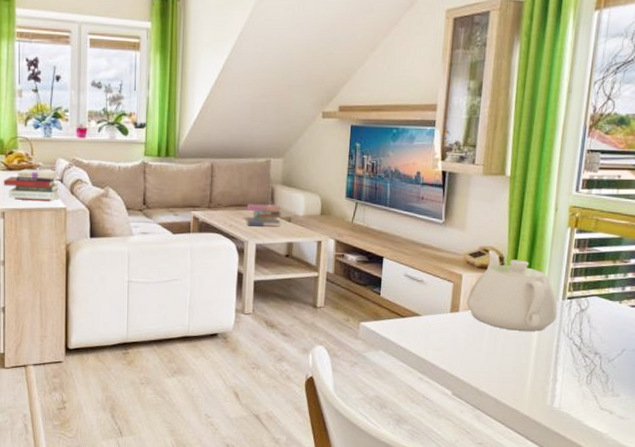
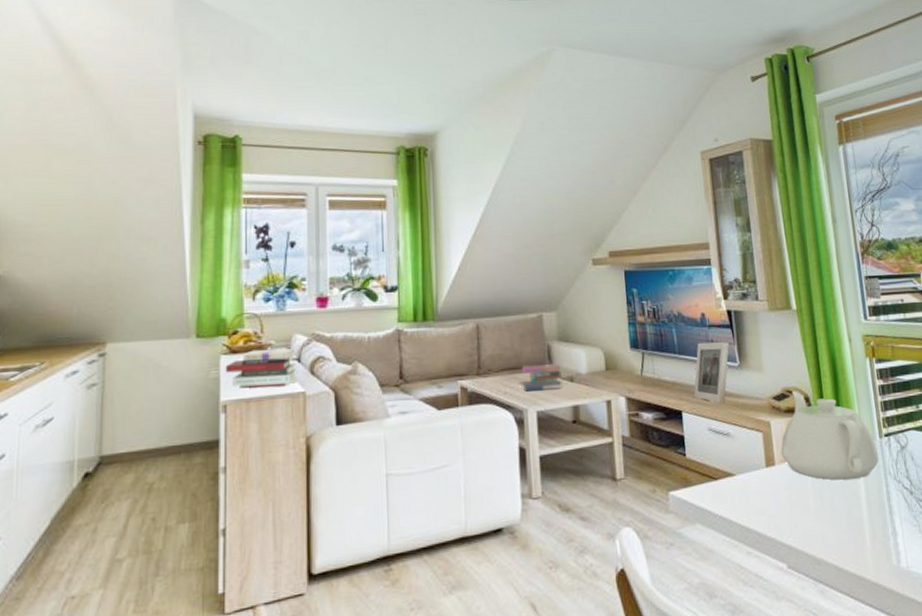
picture frame: none [396,198,439,254] -> present [693,341,730,404]

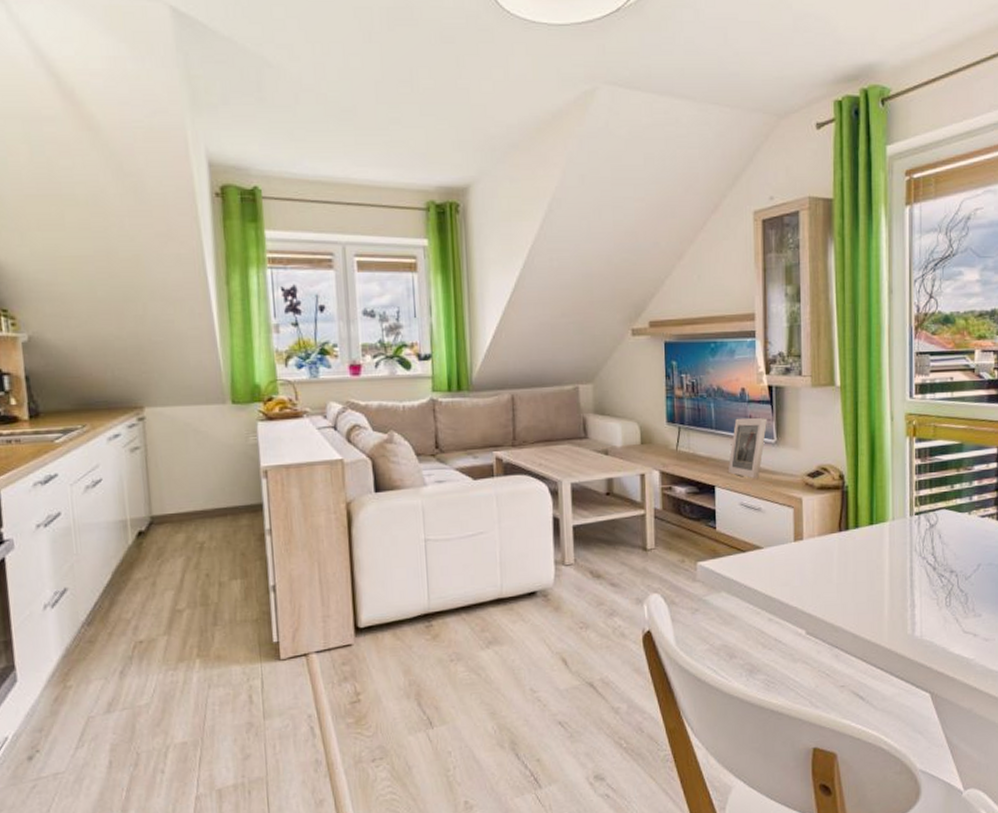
books: present [225,349,297,388] -> none [262,416,335,455]
books: present [518,363,562,392] -> none [553,436,597,464]
teapot: present [780,391,879,480] -> none [810,468,906,555]

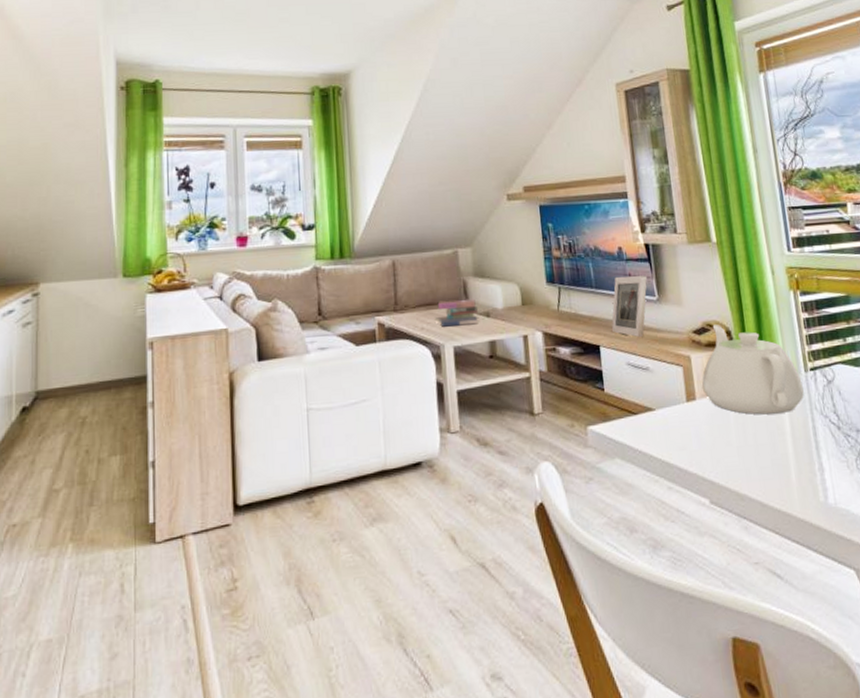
books: none [553,436,597,464] -> present [434,298,478,327]
teapot: none [810,468,906,555] -> present [701,324,804,415]

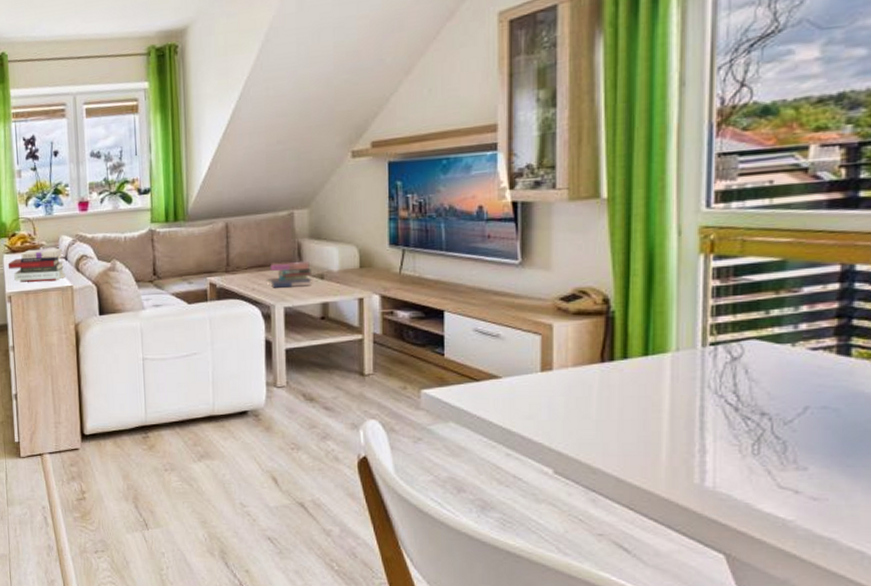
books: none [150,287,220,326] -> present [7,248,66,282]
picture frame: present [611,275,648,338] -> none [459,237,511,304]
teapot: present [701,324,804,415] -> none [562,291,696,390]

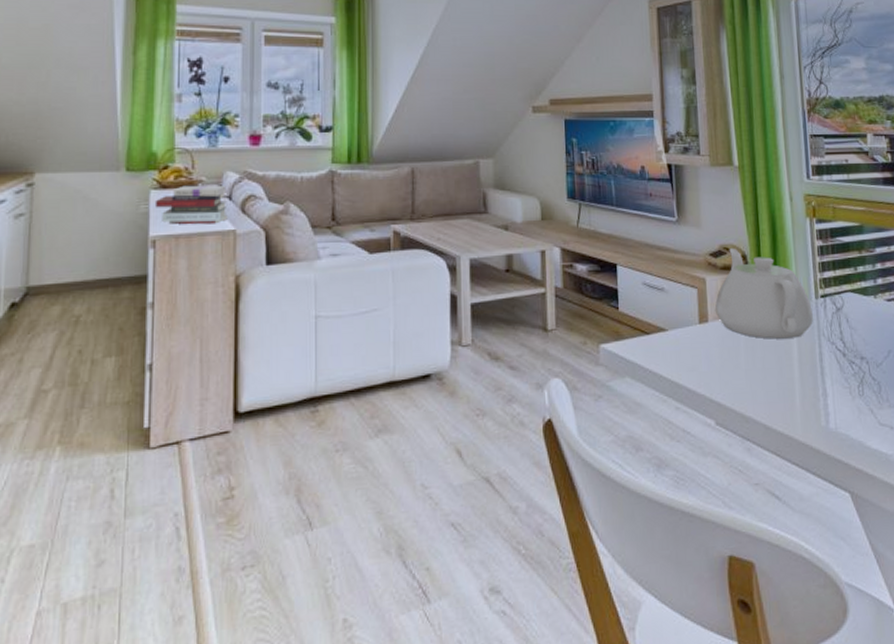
books: present [266,260,312,288] -> none [451,210,496,238]
teapot: none [562,291,696,390] -> present [714,248,813,339]

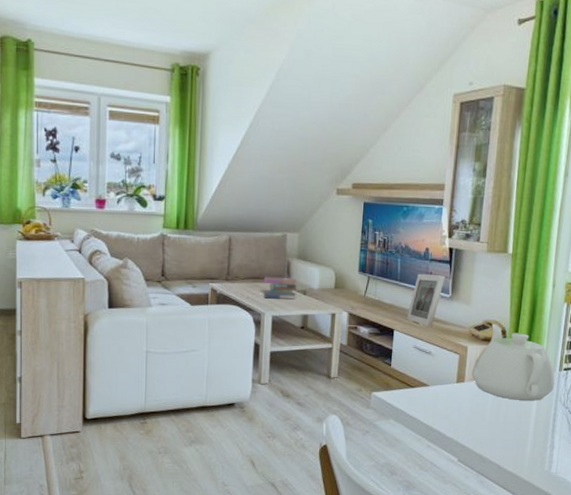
books: present [154,185,228,225] -> none [20,238,78,272]
books: none [451,210,496,238] -> present [259,276,297,300]
picture frame: none [629,195,668,258] -> present [406,273,446,327]

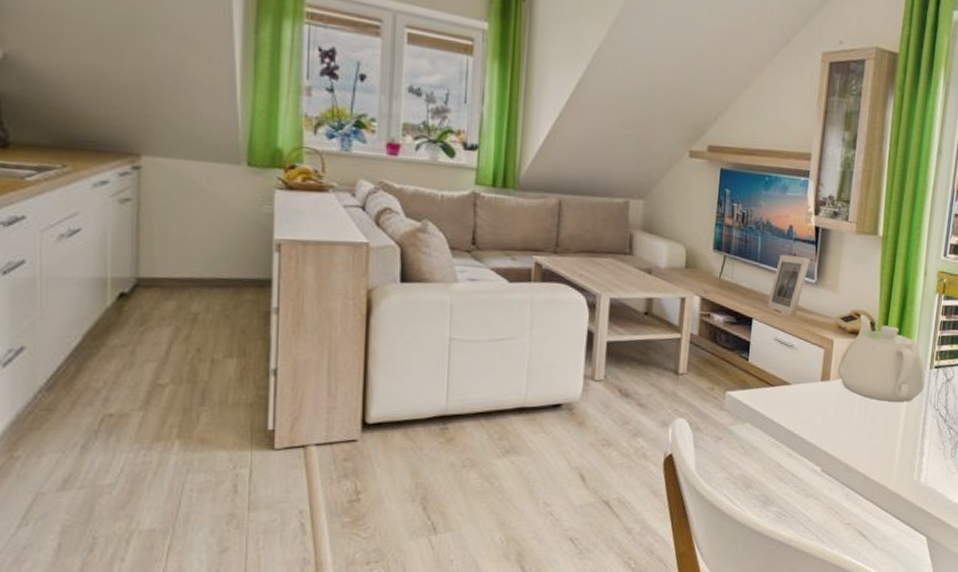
books: present [259,276,297,300] -> none [594,250,640,280]

